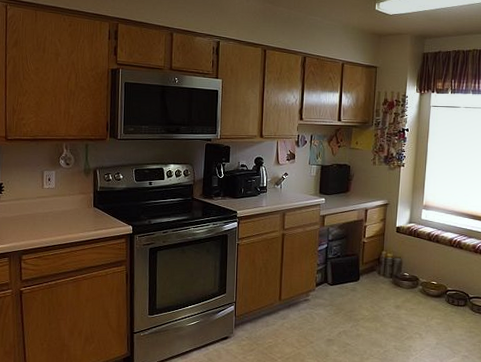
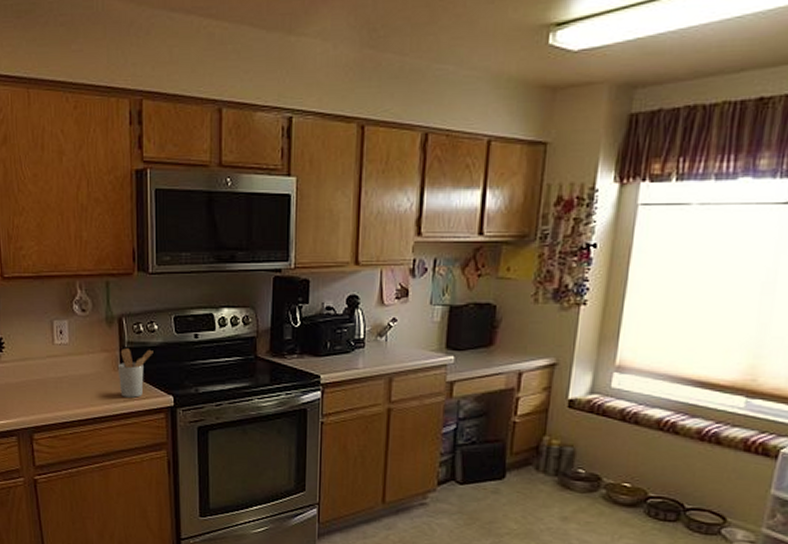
utensil holder: none [91,192,119,227] -> present [117,348,154,398]

